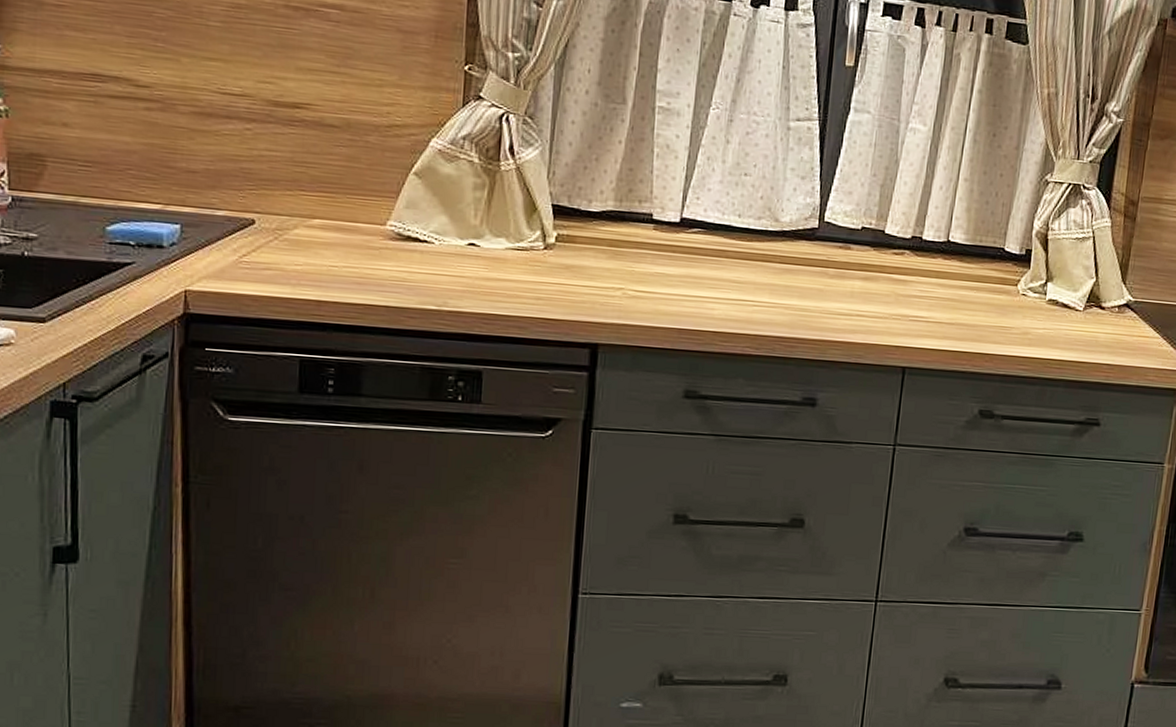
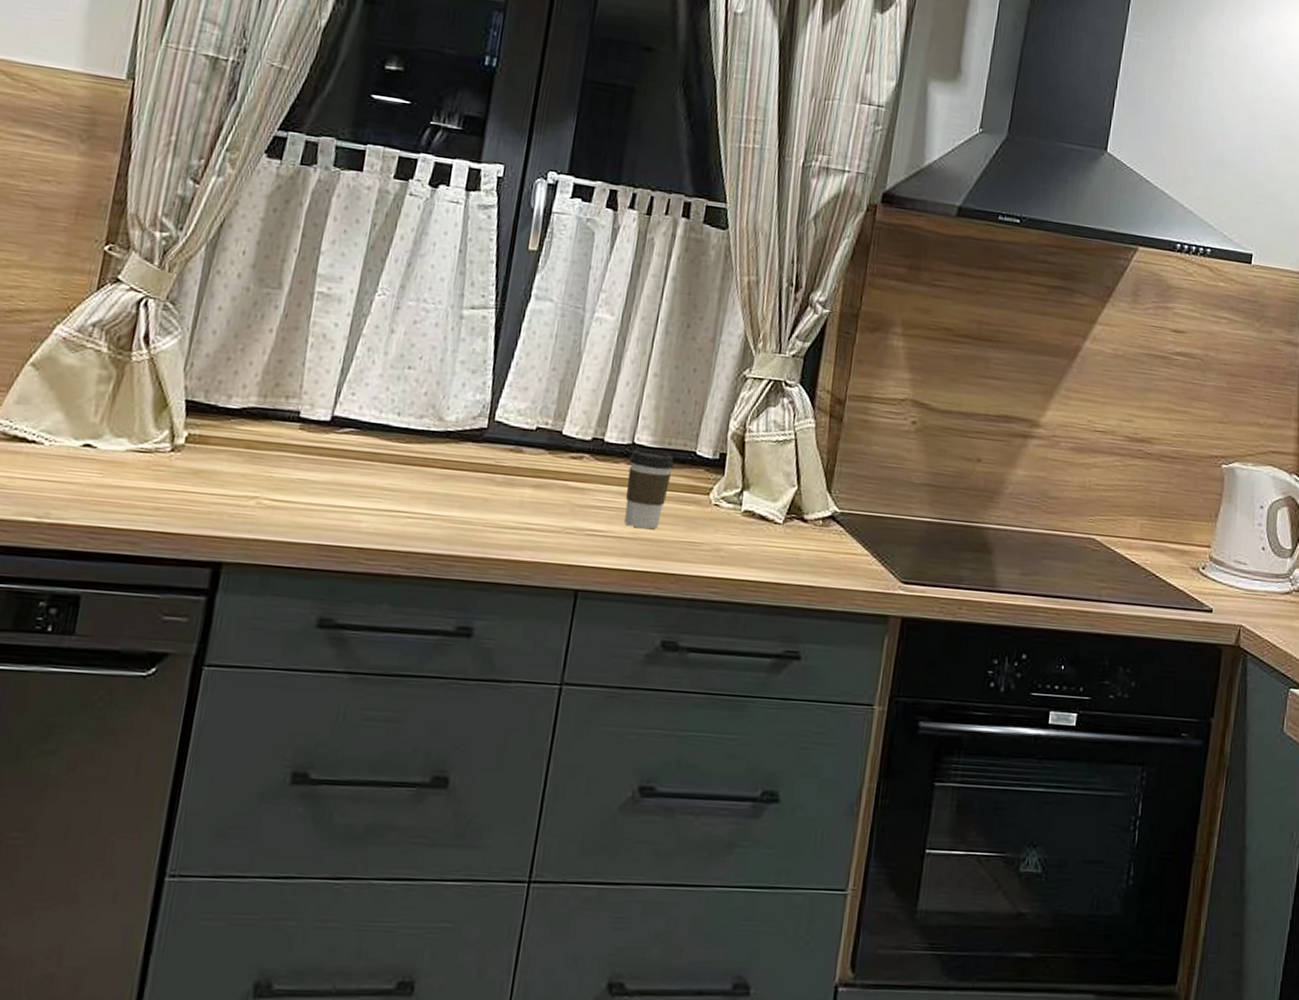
coffee cup: none [942,246,986,316] -> present [624,449,675,529]

